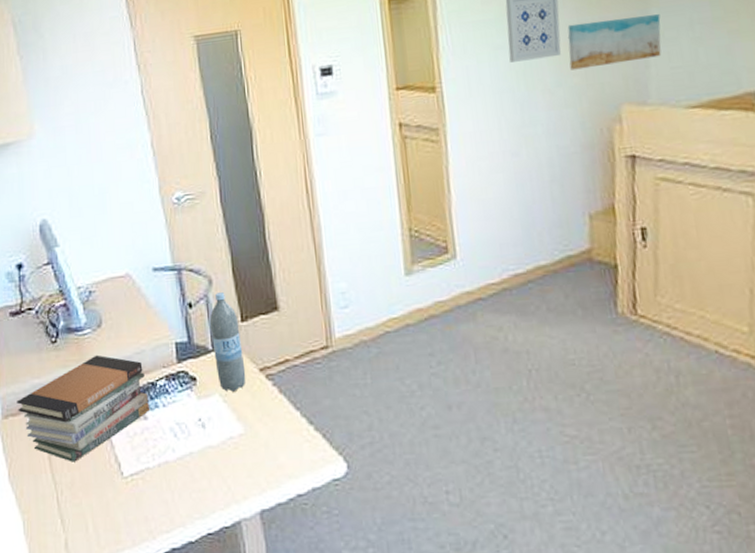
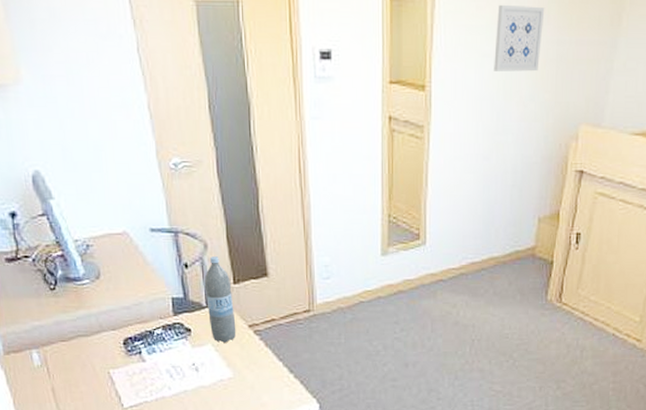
book stack: present [16,354,151,462] -> none [17,303,148,394]
wall art: present [567,14,662,70] -> none [544,42,626,87]

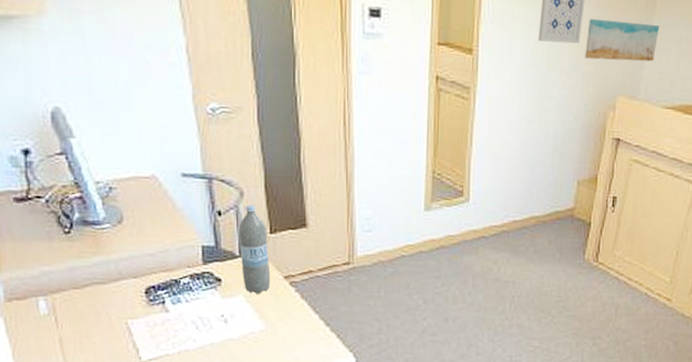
wall art: none [544,42,626,87] -> present [585,18,660,62]

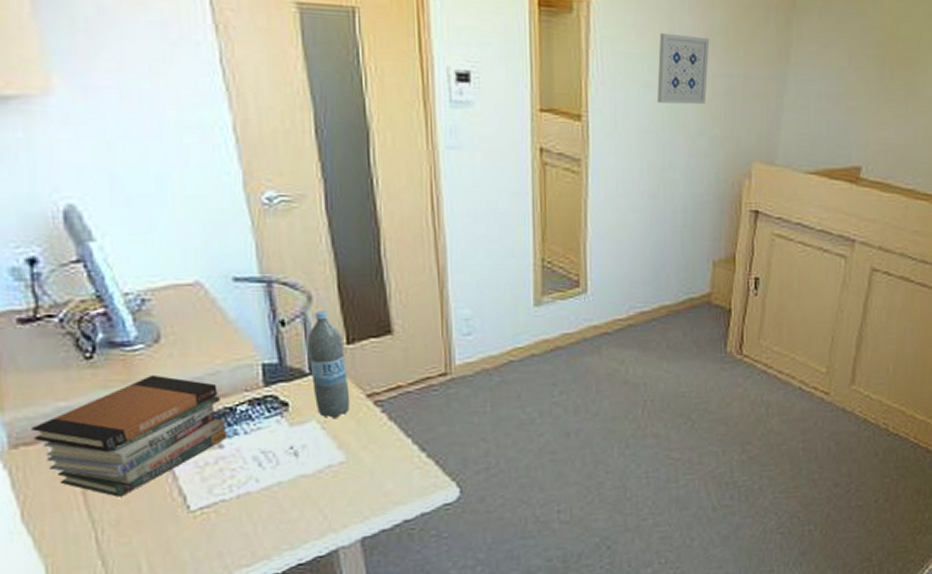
book stack: none [22,249,173,346] -> present [31,374,228,497]
wall art: present [585,18,660,62] -> none [712,74,795,122]

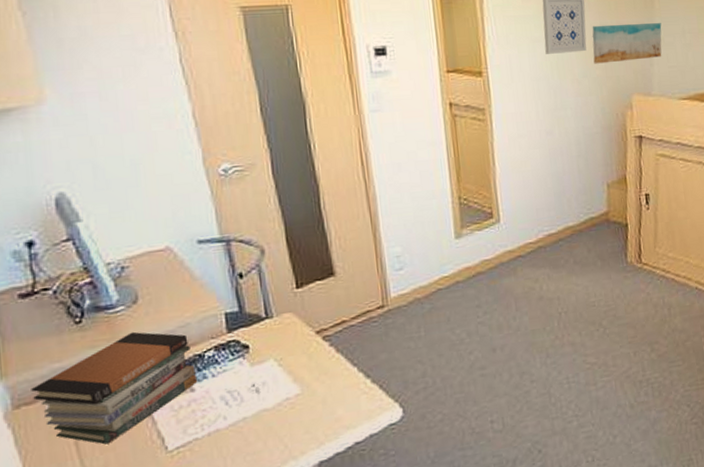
water bottle: present [307,311,351,418] -> none [262,261,303,356]
wall art: none [712,74,795,122] -> present [592,23,662,64]

